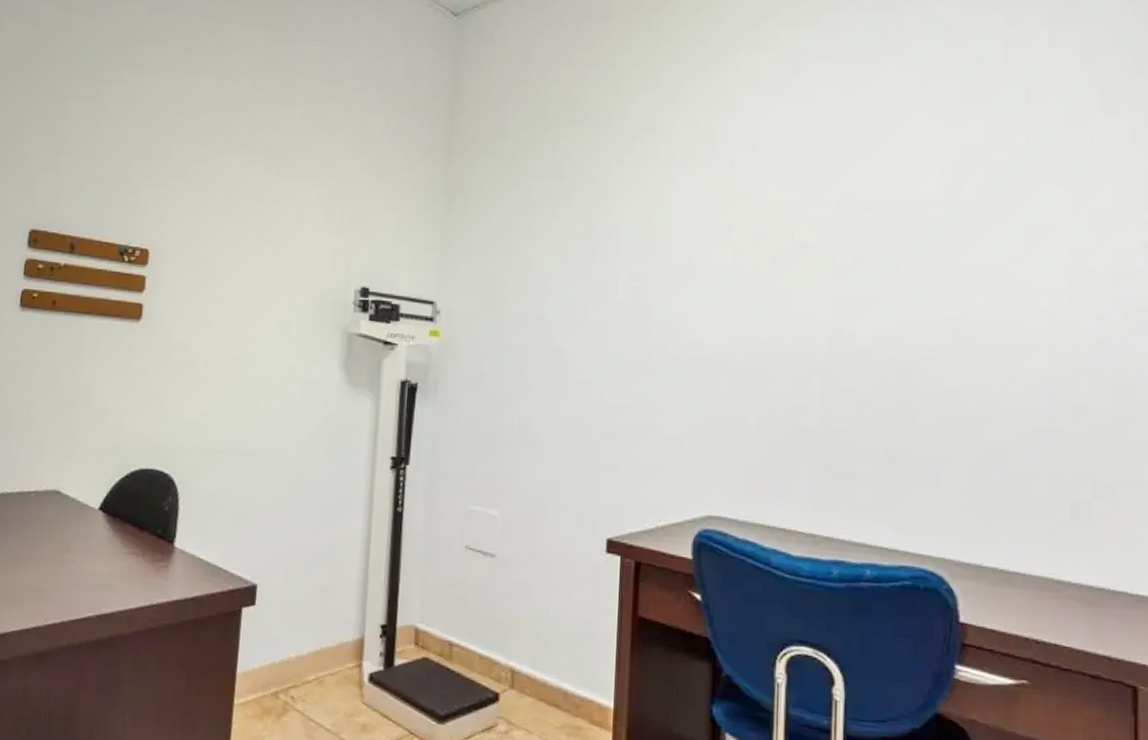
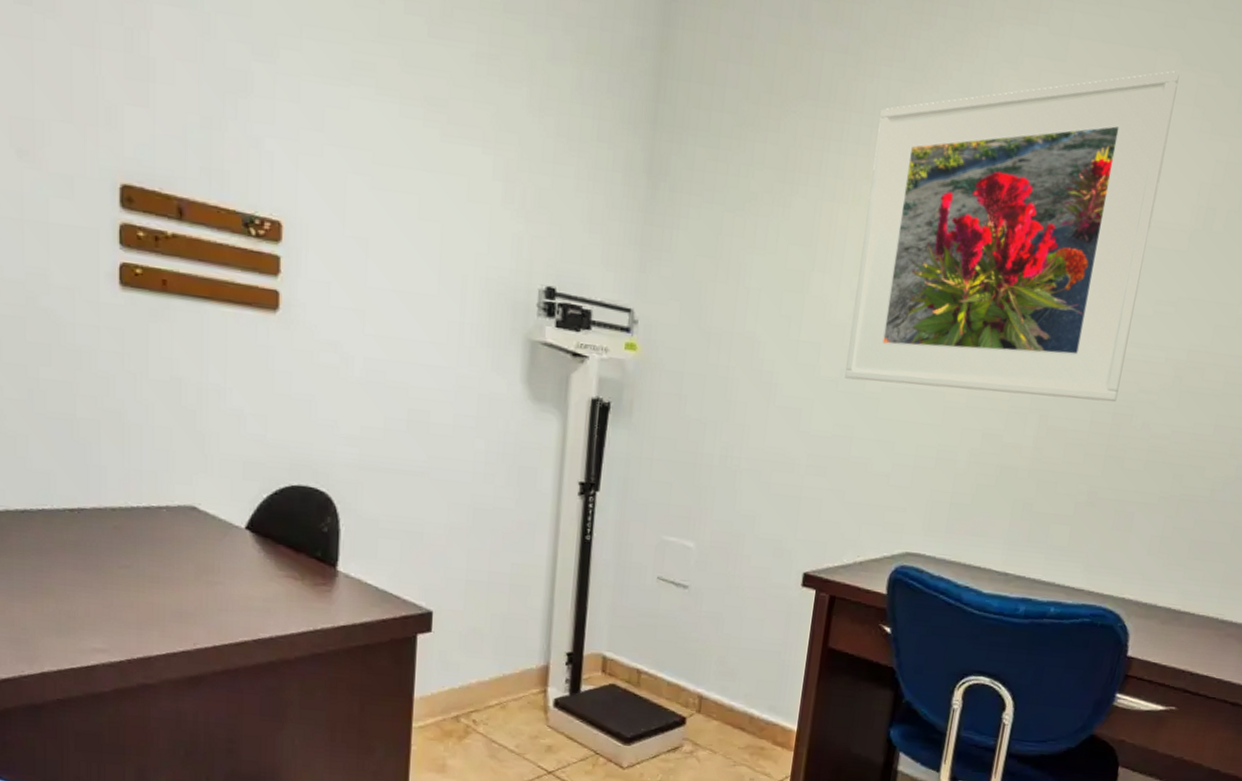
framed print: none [630,74,904,361] -> present [845,71,1180,402]

